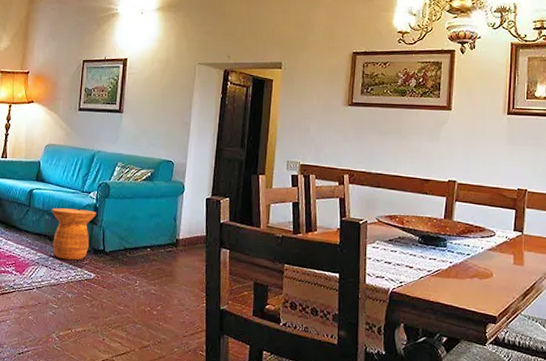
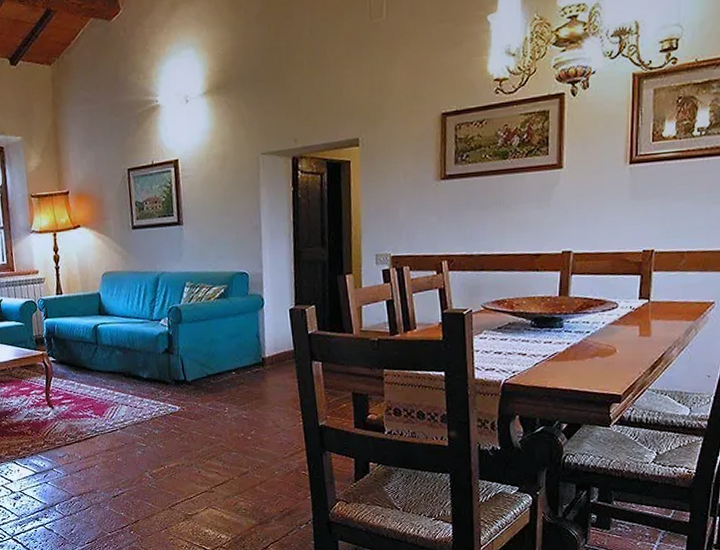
side table: present [51,208,97,260] -> none [121,339,171,396]

